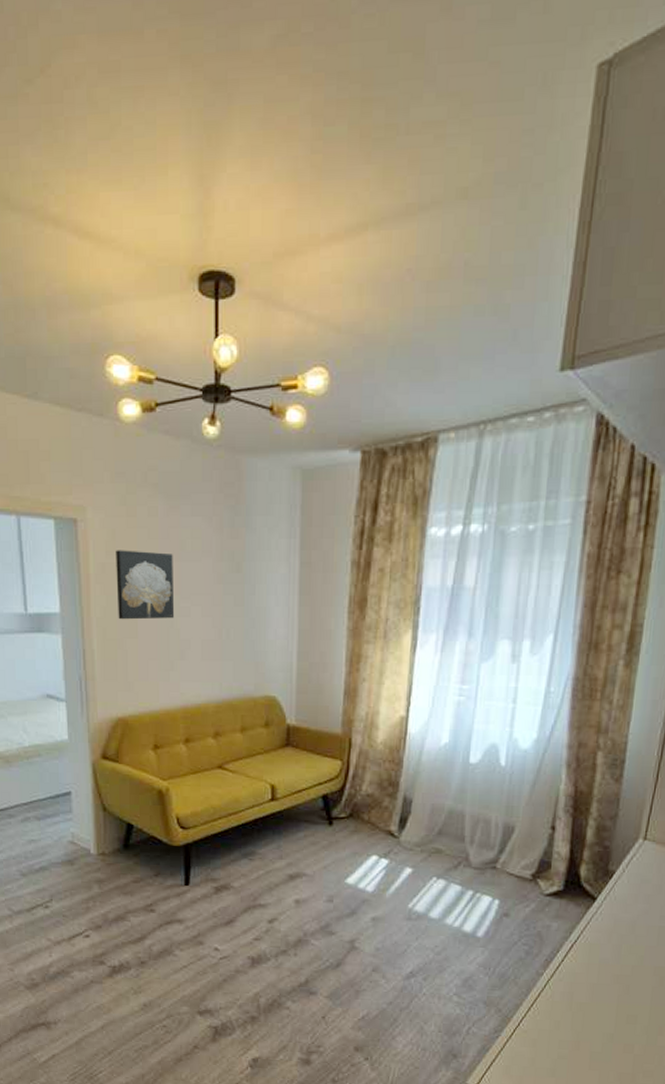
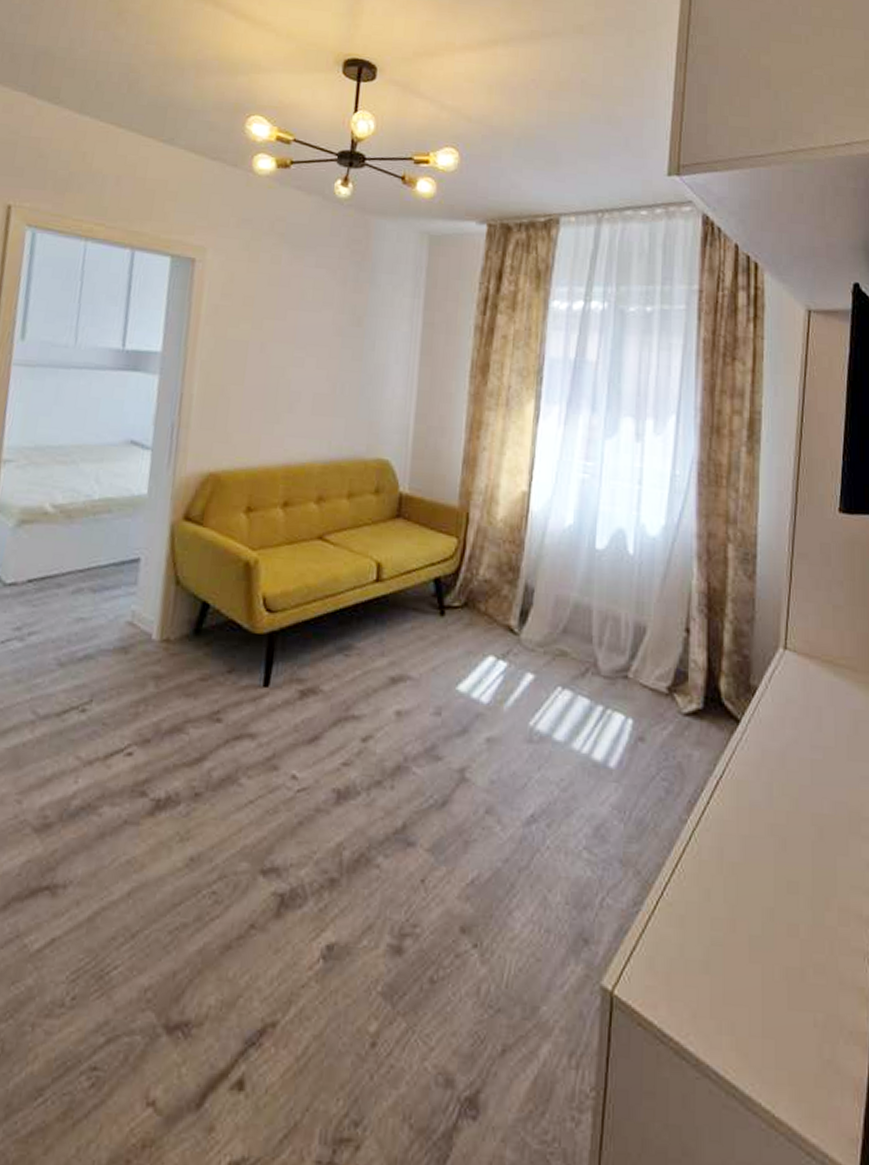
wall art: present [116,550,175,620] -> none [225,293,293,368]

